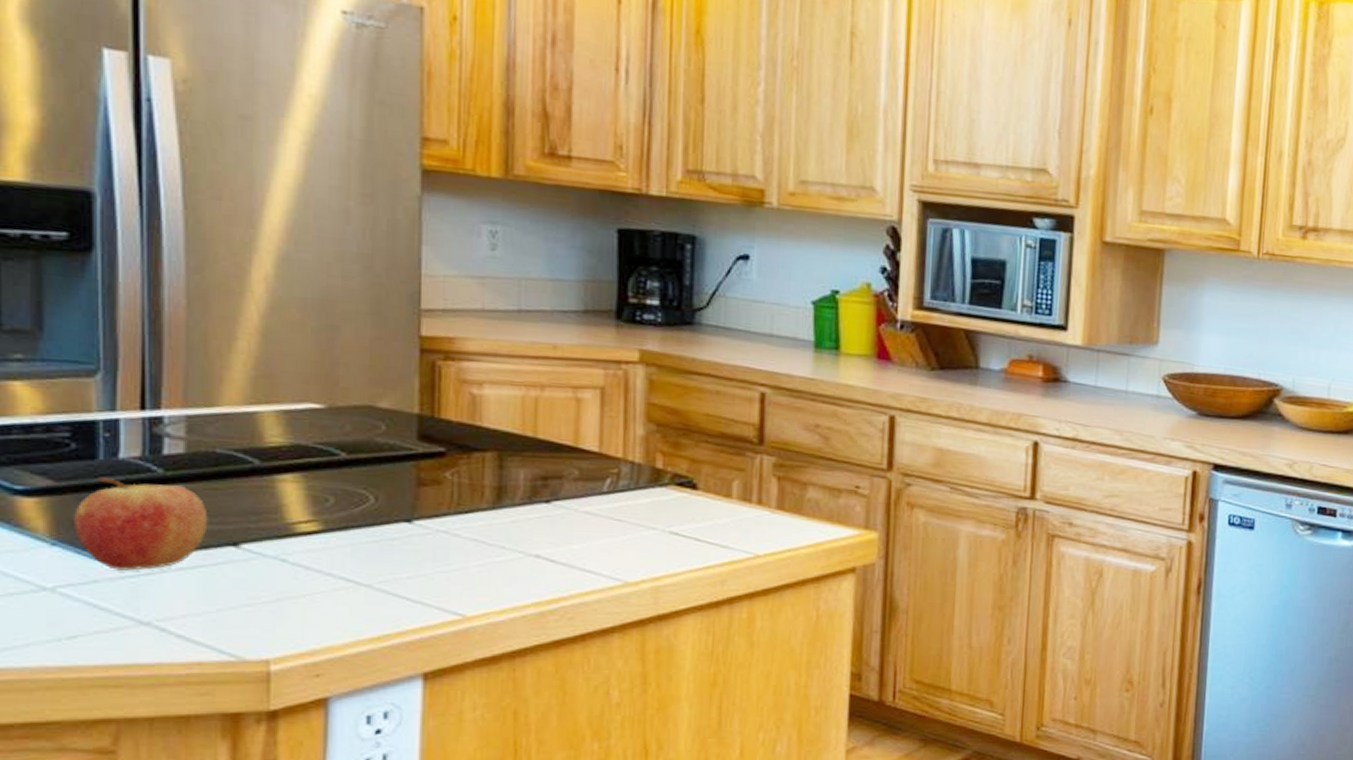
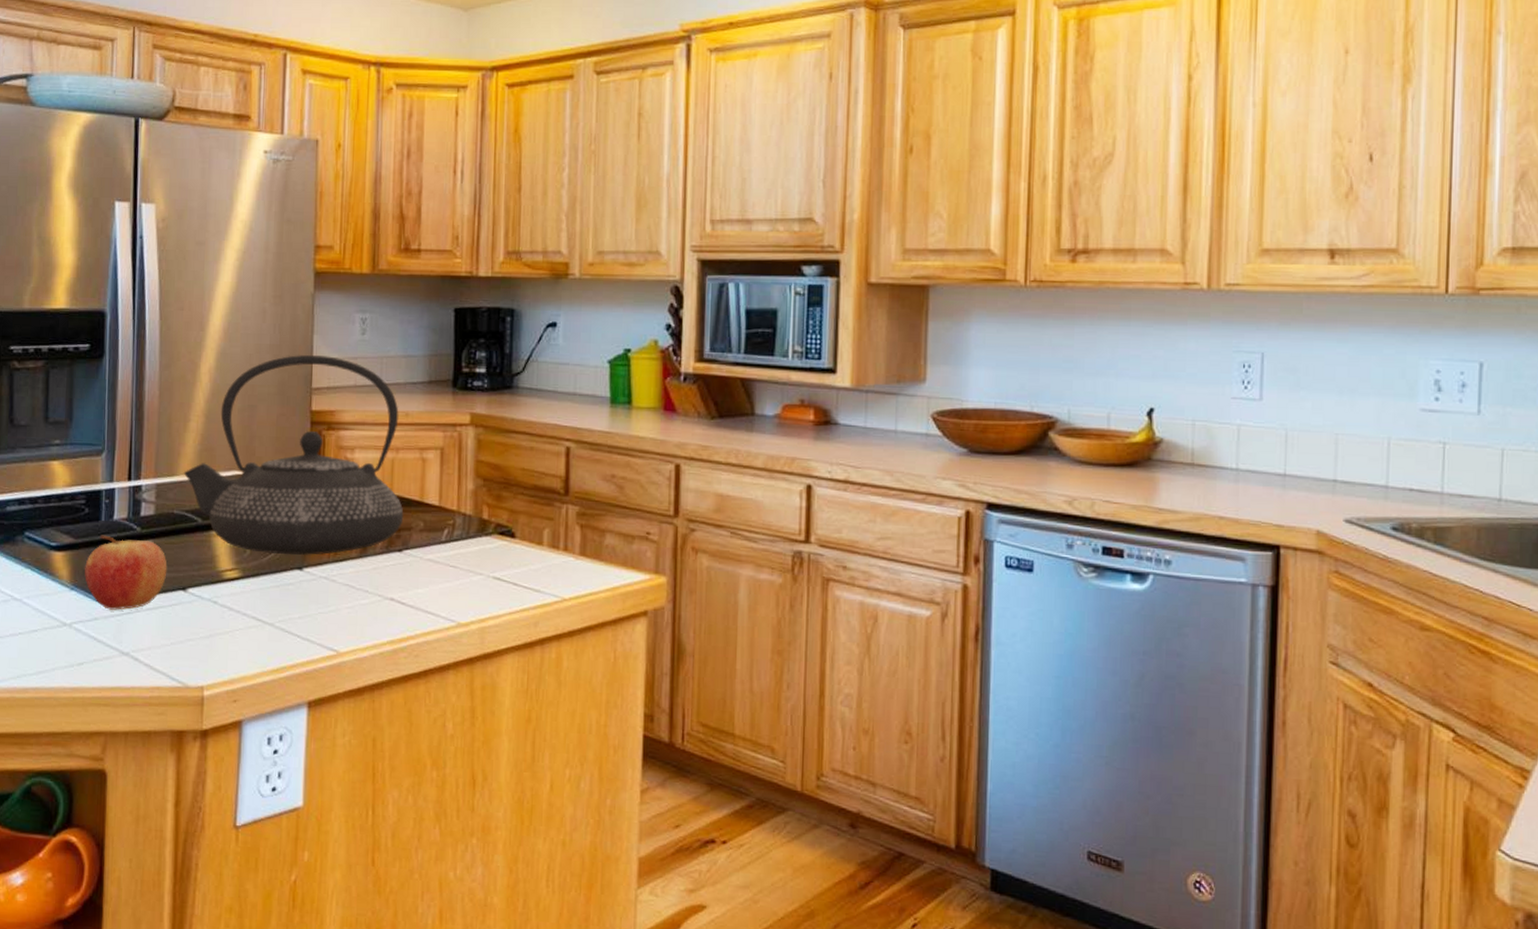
teapot: none [229,268,552,506] -> present [183,354,404,555]

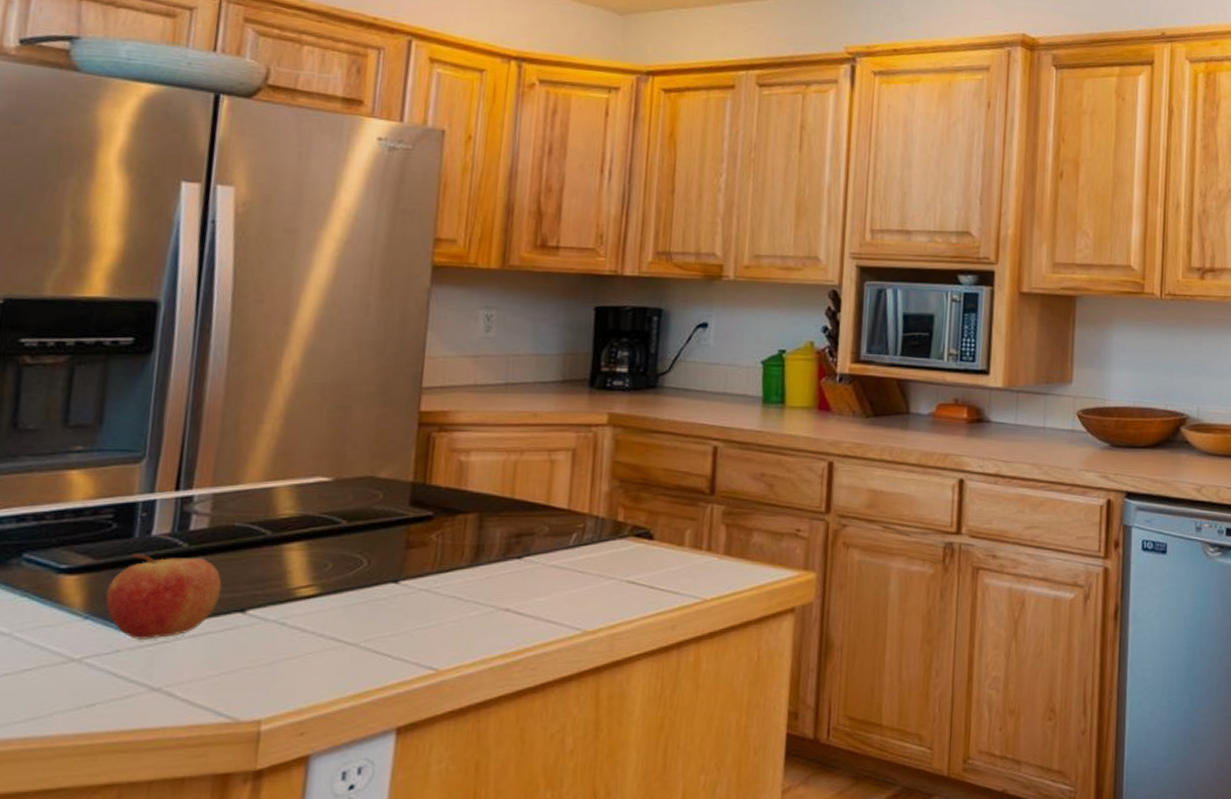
teapot: present [183,354,404,555] -> none [250,352,526,568]

